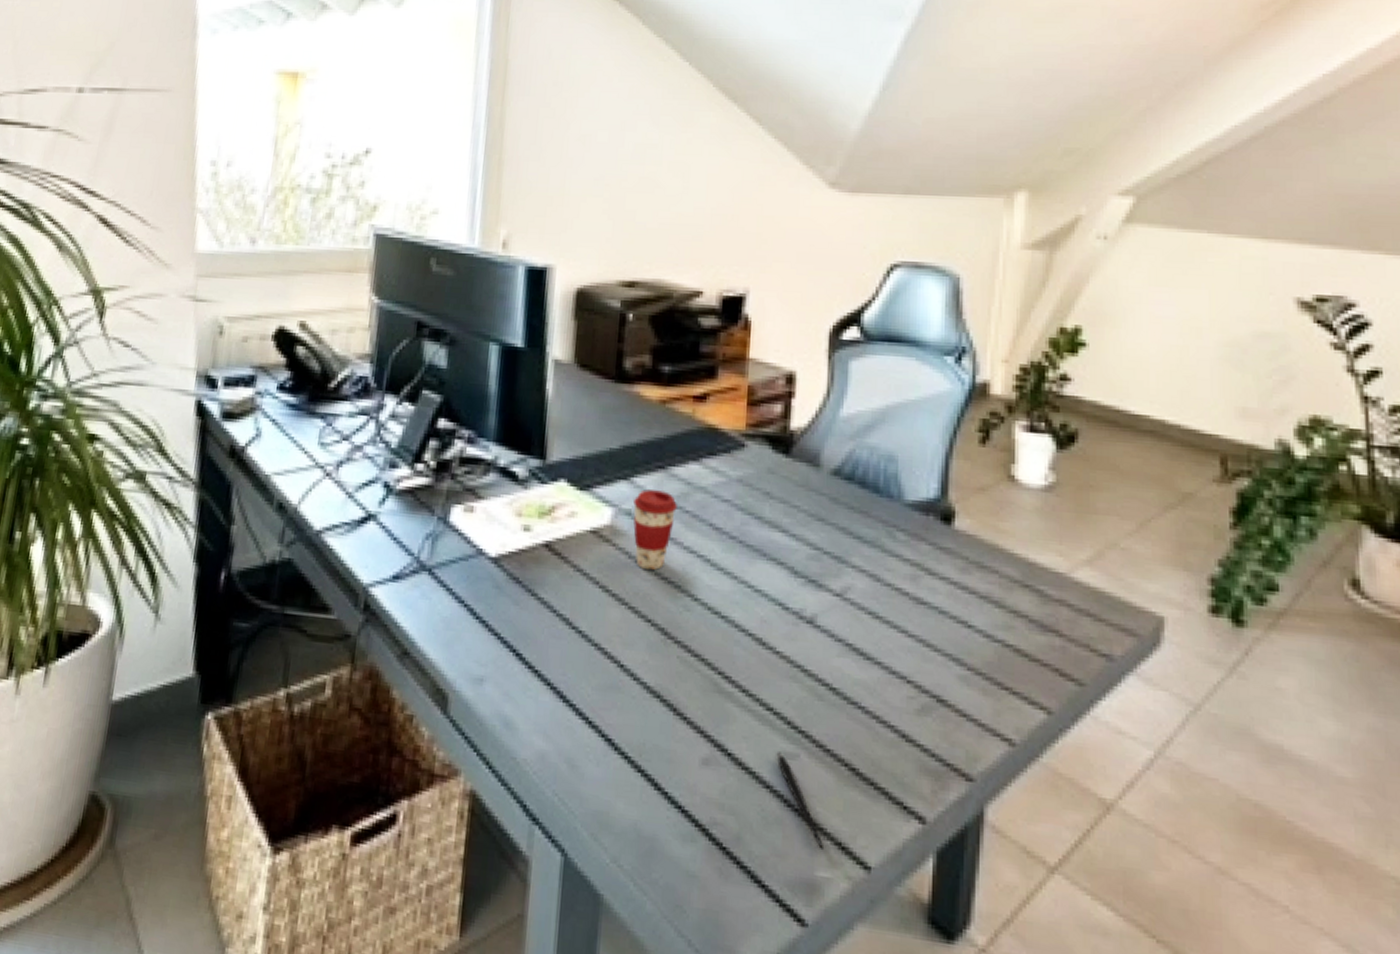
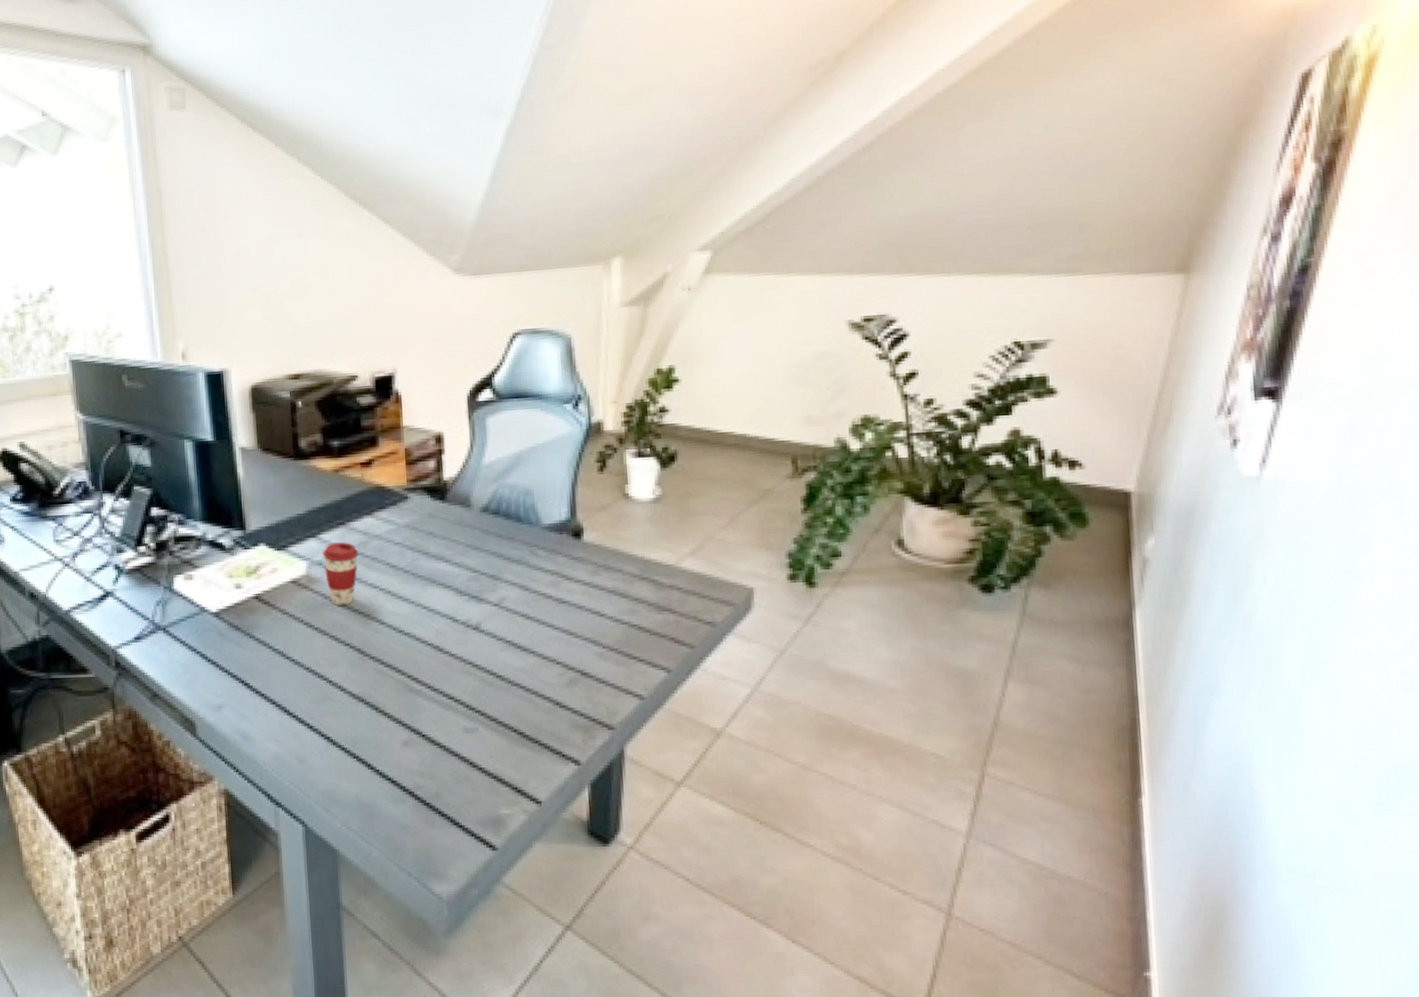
pen: present [776,752,825,850] -> none [460,728,505,794]

